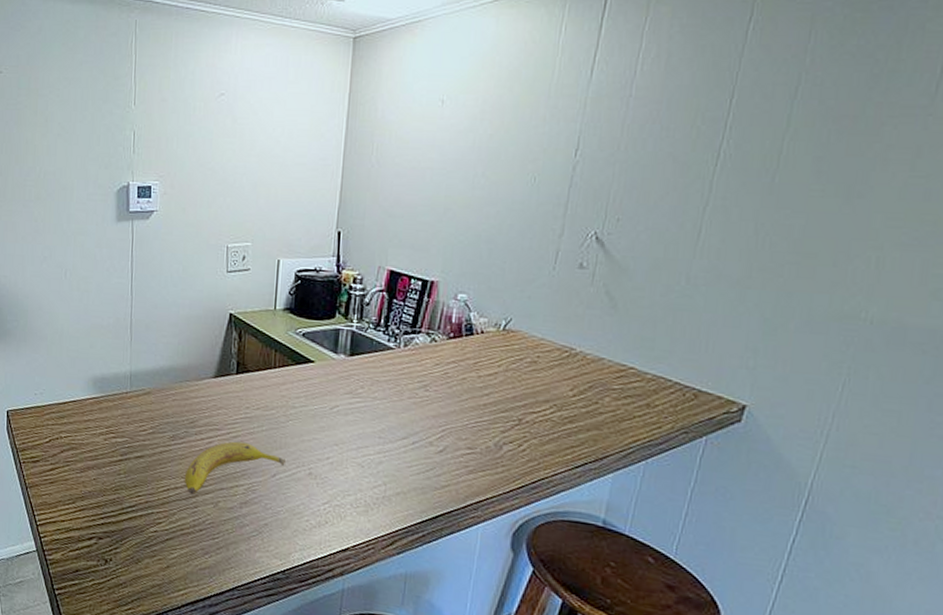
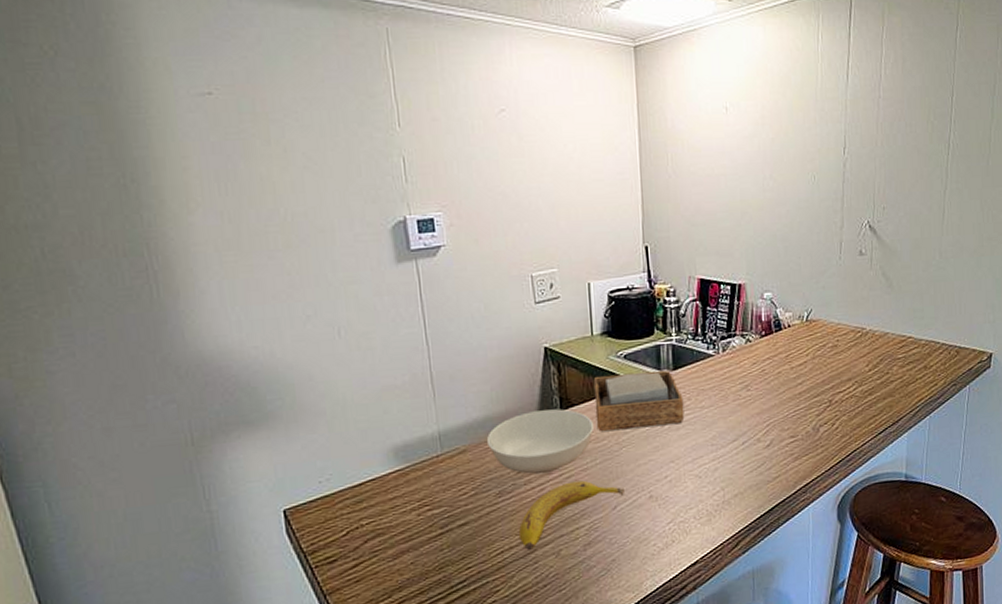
bowl: none [168,369,265,429] -> present [486,409,594,475]
napkin holder: none [267,349,356,410] -> present [593,370,685,431]

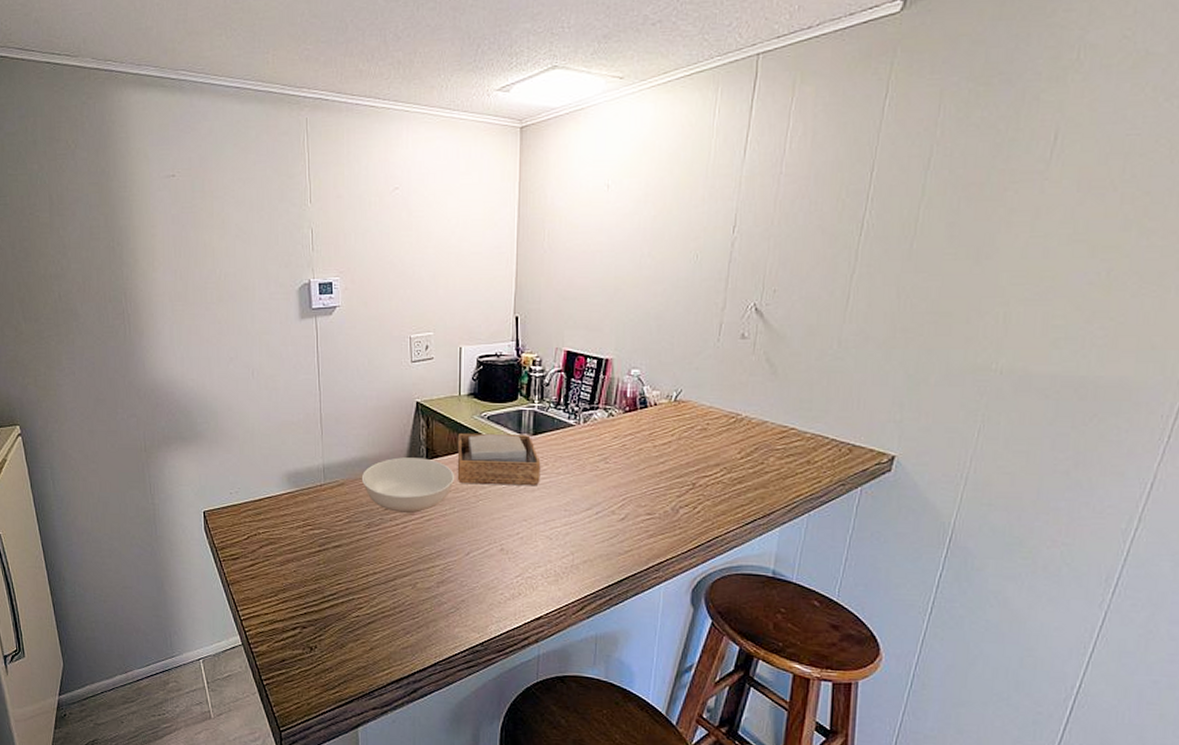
fruit: present [518,480,624,550] -> none [382,524,478,578]

